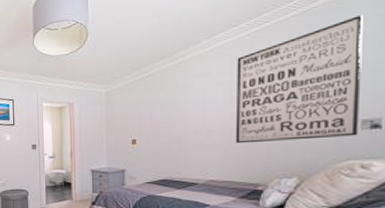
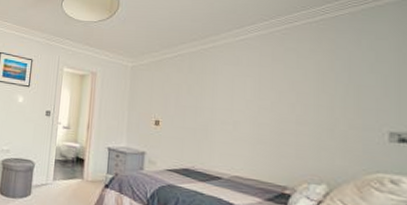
wall art: present [235,15,365,144] -> none [263,29,388,148]

